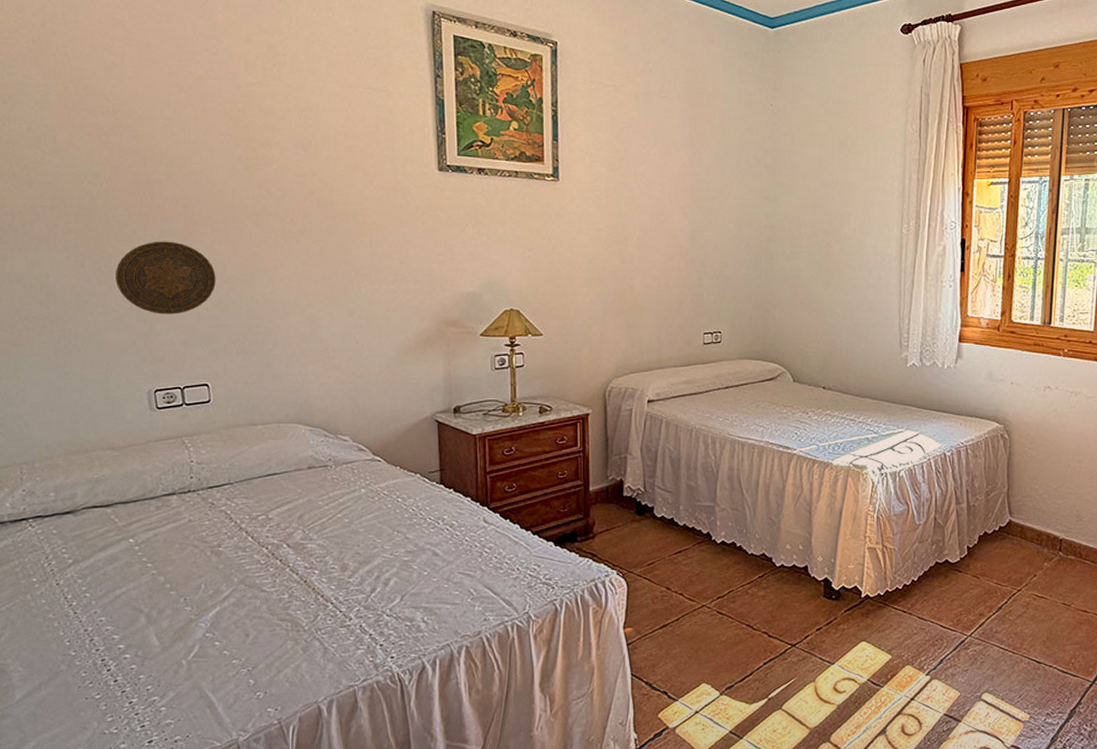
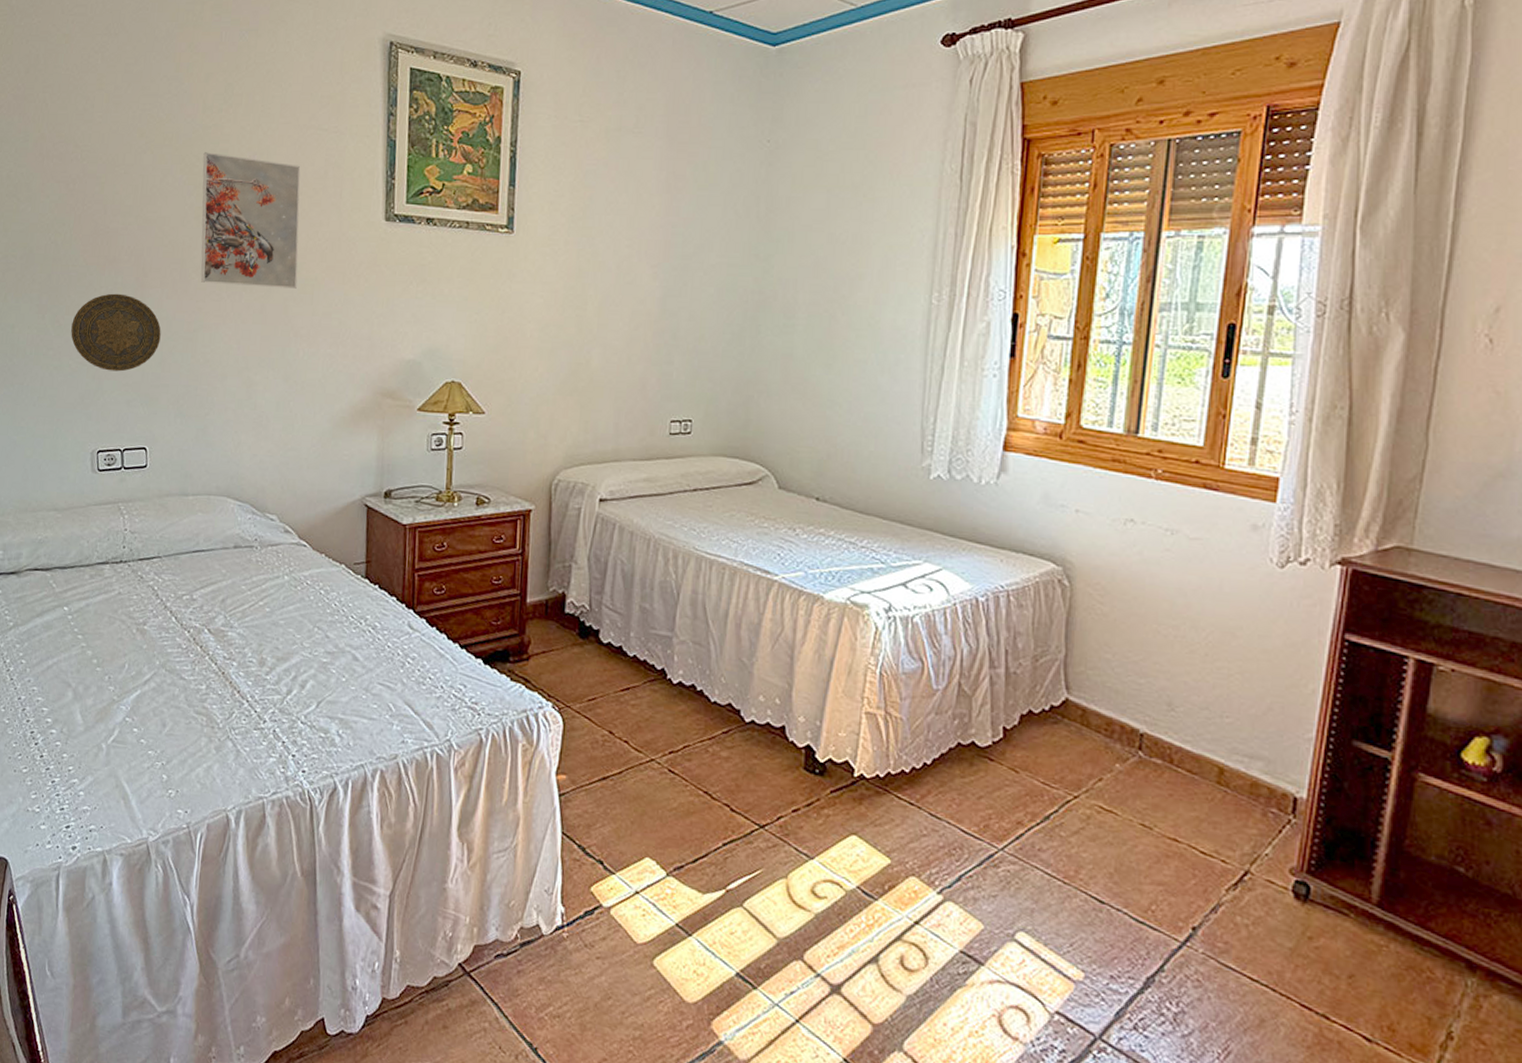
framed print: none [249,107,355,233] -> present [201,152,301,289]

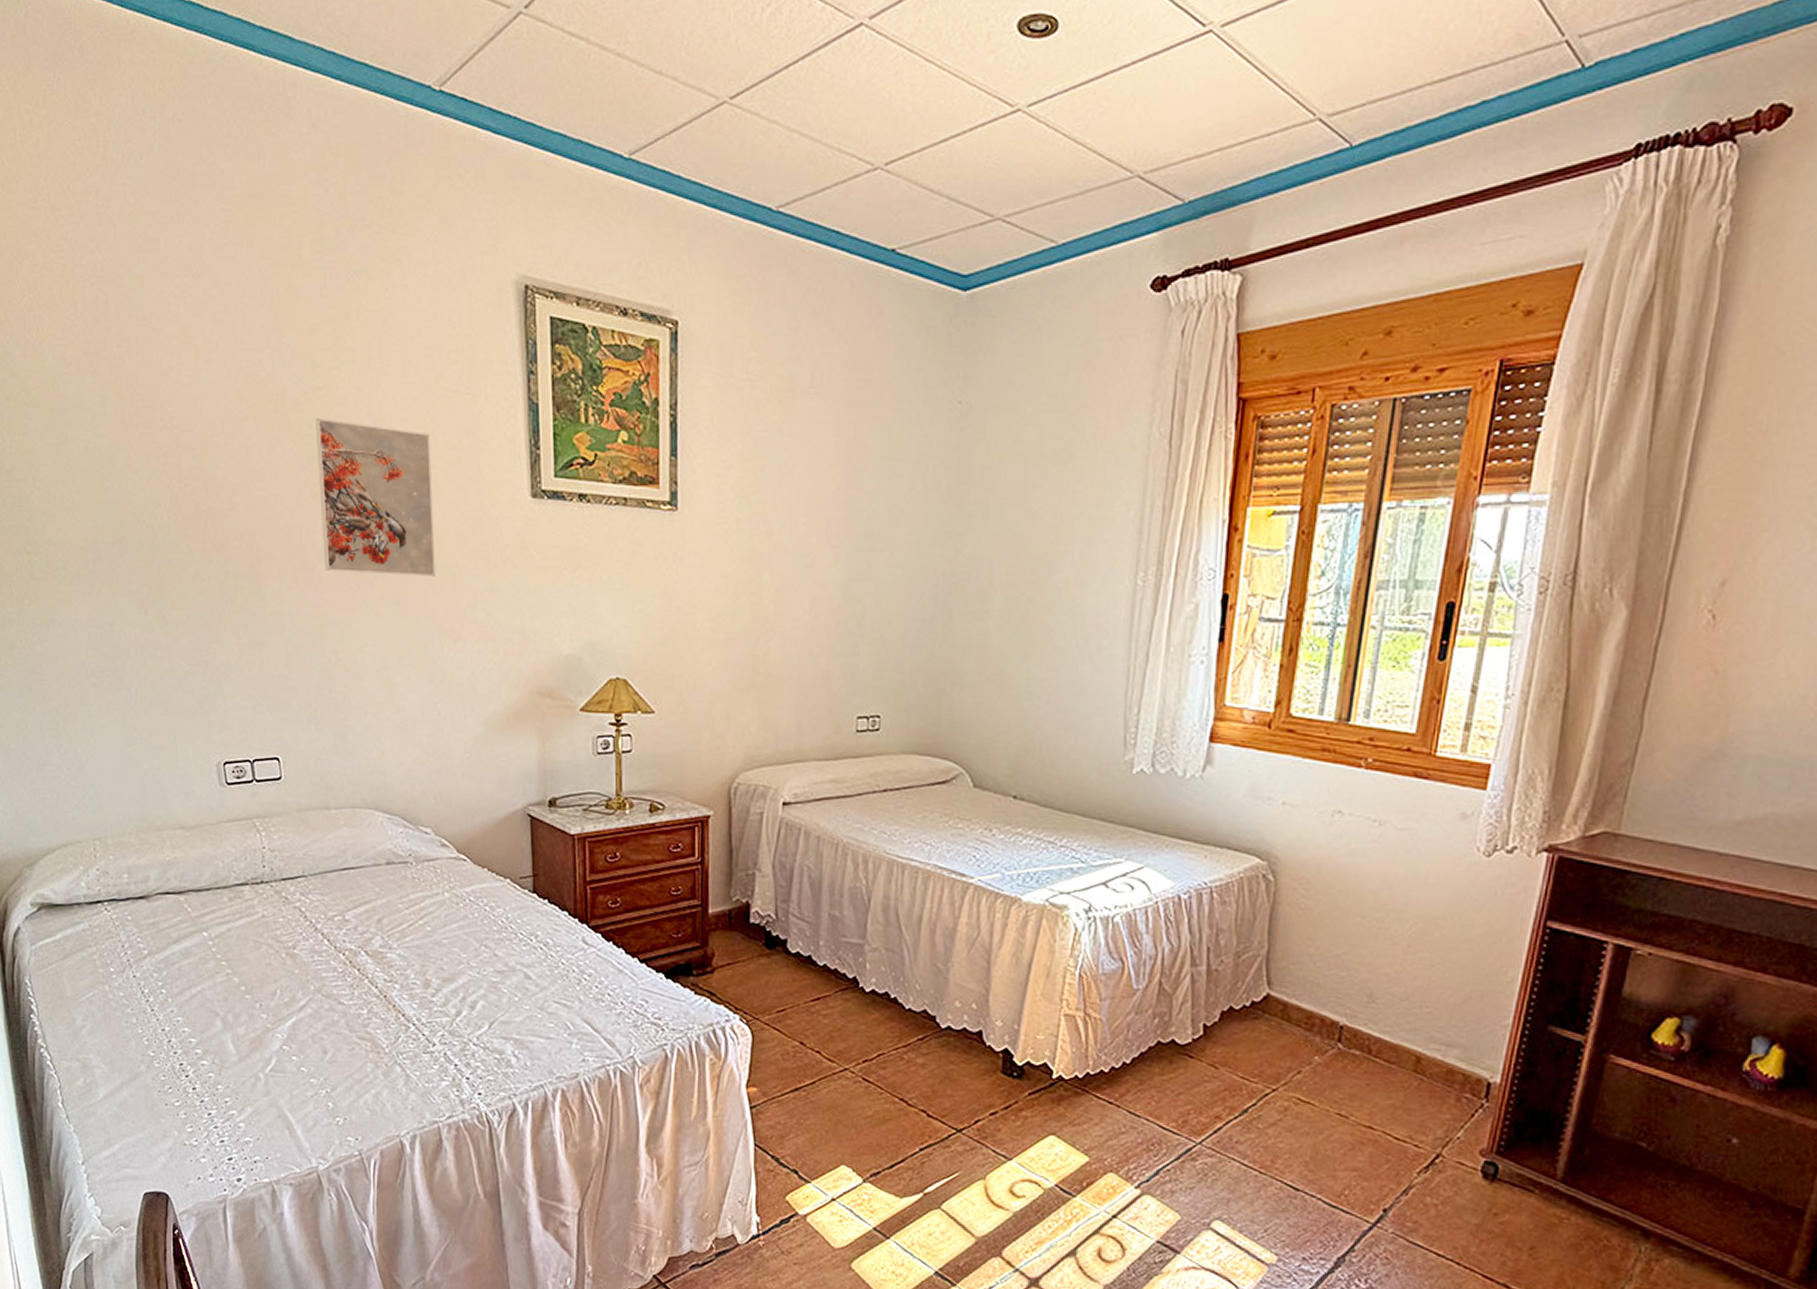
decorative plate: present [71,293,161,372] -> none [180,584,284,674]

